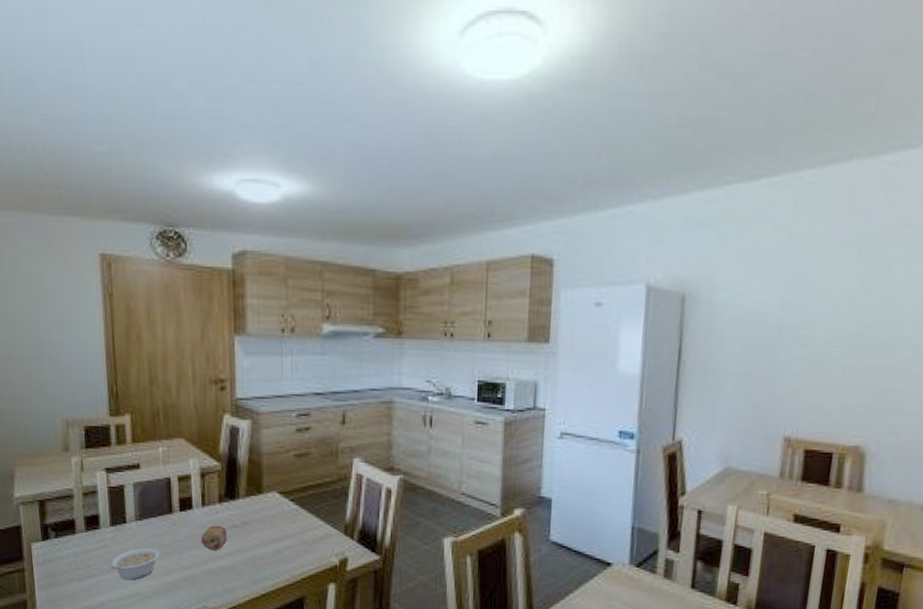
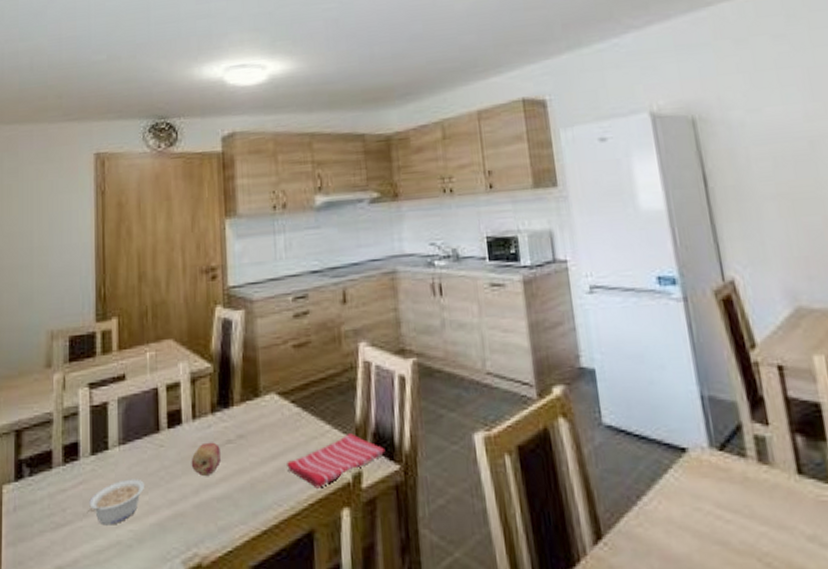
dish towel: none [284,529,369,568] -> present [287,433,386,489]

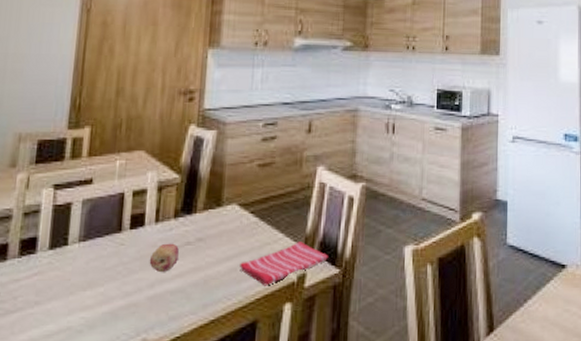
legume: present [88,478,144,526] -> none [40,272,101,313]

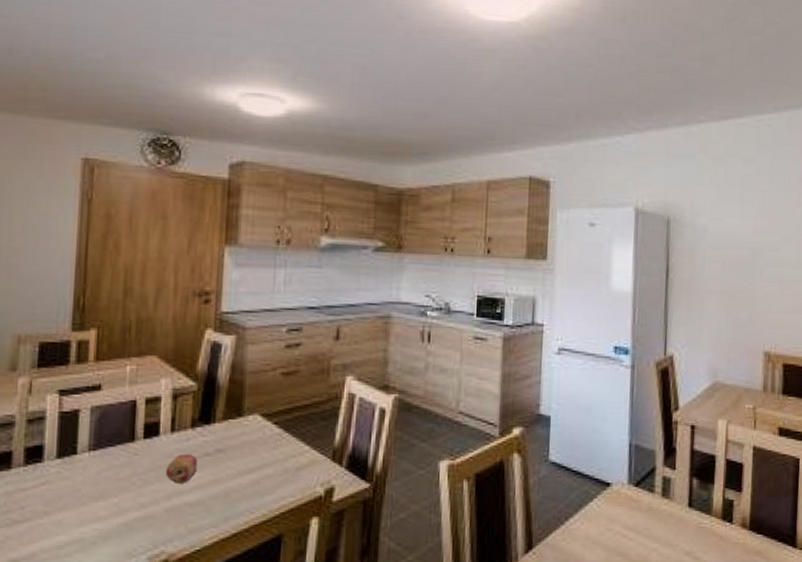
dish towel: present [240,242,329,286] -> none [263,455,359,500]

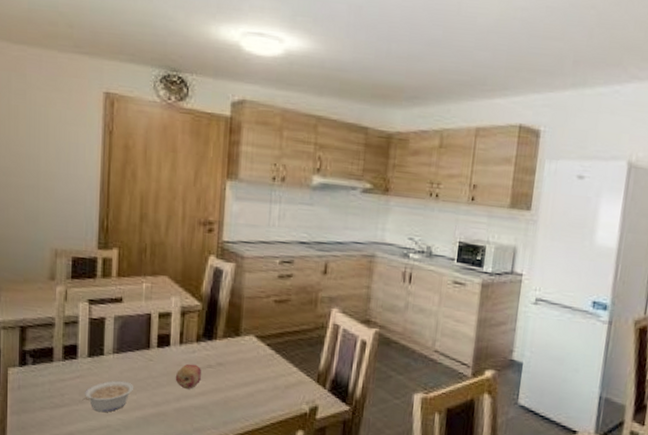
legume: none [50,482,114,524] -> present [83,380,133,413]

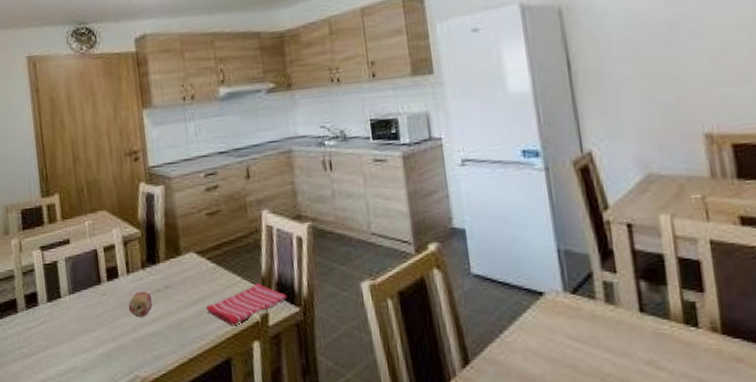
legume: present [83,380,133,413] -> none [49,320,92,355]
dish towel: none [256,377,340,413] -> present [206,283,287,326]

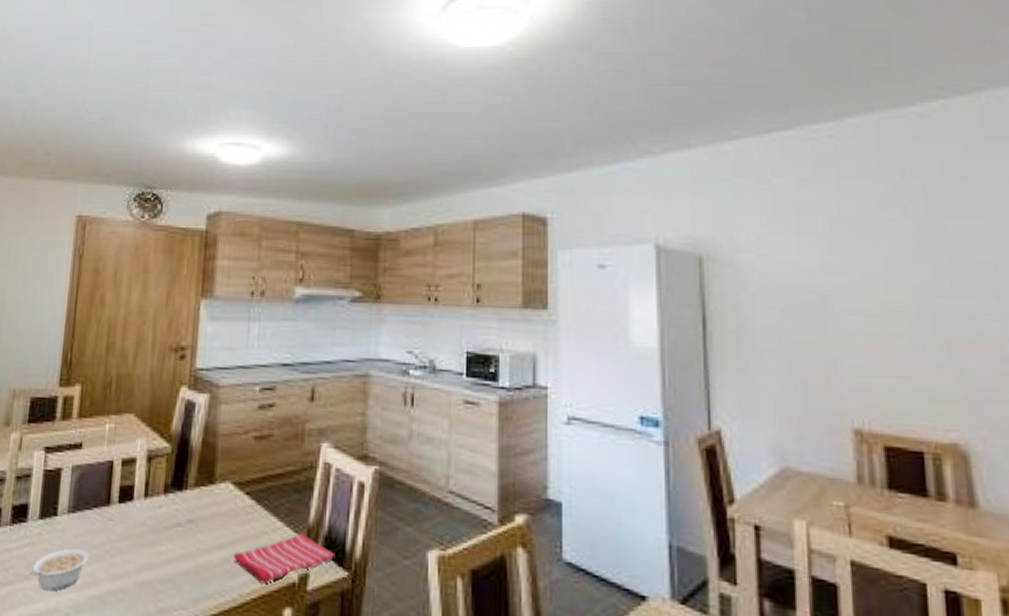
legume: none [49,320,92,355] -> present [30,547,89,592]
fruit: present [128,291,153,317] -> none [137,522,169,556]

